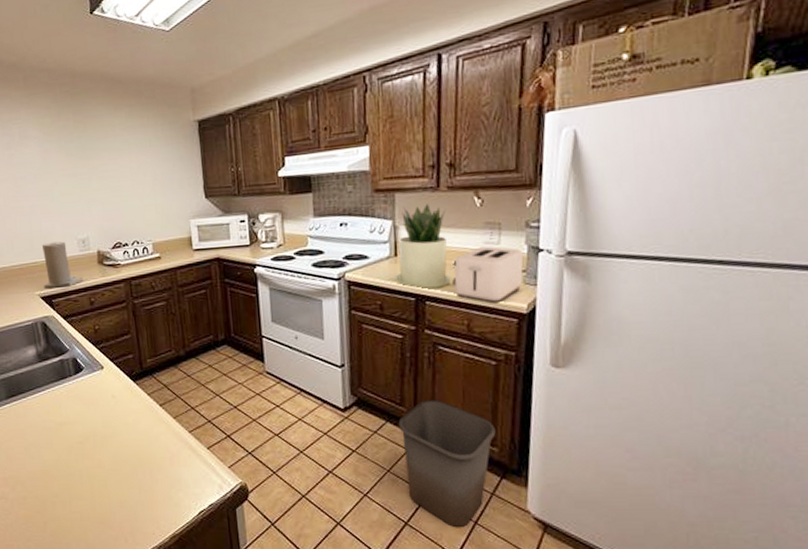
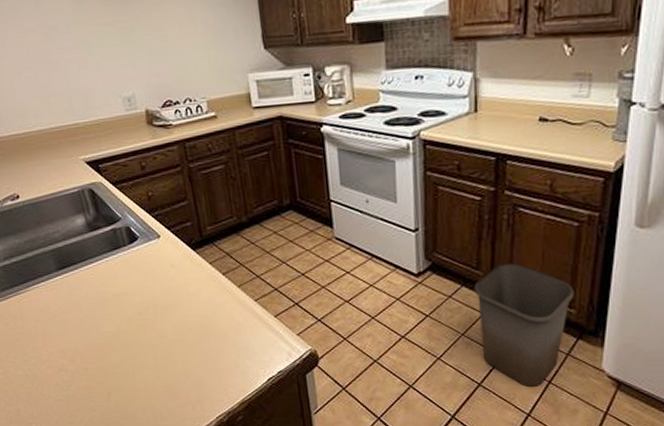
paper towel: present [42,241,84,289] -> none [83,99,132,153]
planter: present [394,204,452,289] -> none [474,53,536,147]
toaster: present [452,246,524,304] -> none [536,99,614,162]

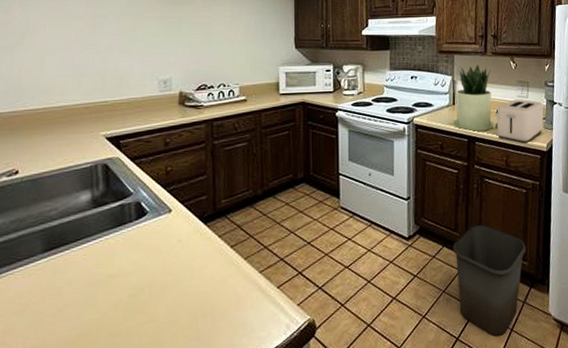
planter: none [474,53,536,147] -> present [452,65,495,132]
toaster: none [536,99,614,162] -> present [495,99,544,144]

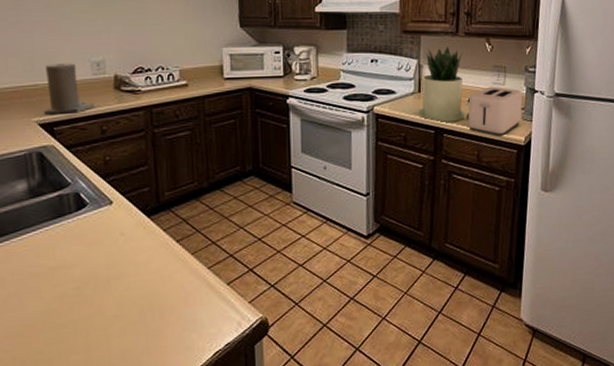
paper towel: none [112,81,160,129] -> present [44,63,95,115]
waste bin: present [453,224,526,337] -> none [416,223,497,341]

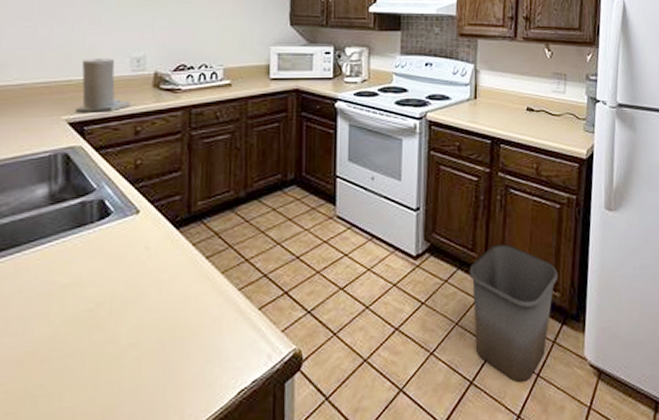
waste bin: none [416,223,497,341] -> present [469,244,558,383]
planter: present [417,46,466,122] -> none [473,51,525,132]
toaster: present [466,86,523,137] -> none [525,94,584,149]

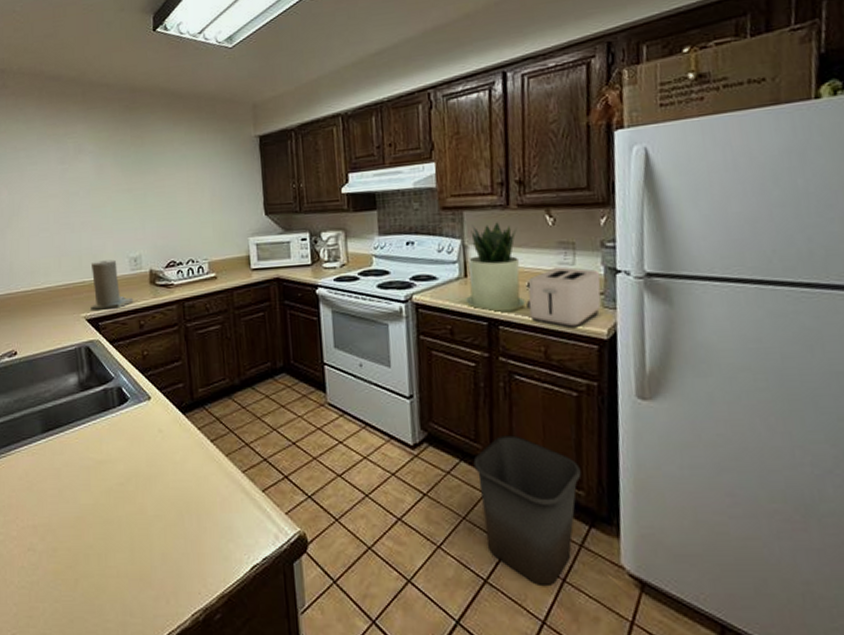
planter: none [473,51,525,132] -> present [465,222,527,312]
toaster: none [525,94,584,149] -> present [526,267,602,329]

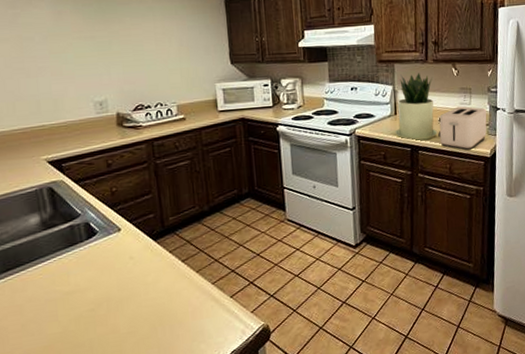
paper towel: present [91,259,134,310] -> none [52,103,100,153]
waste bin: present [473,435,581,587] -> none [399,229,471,334]

